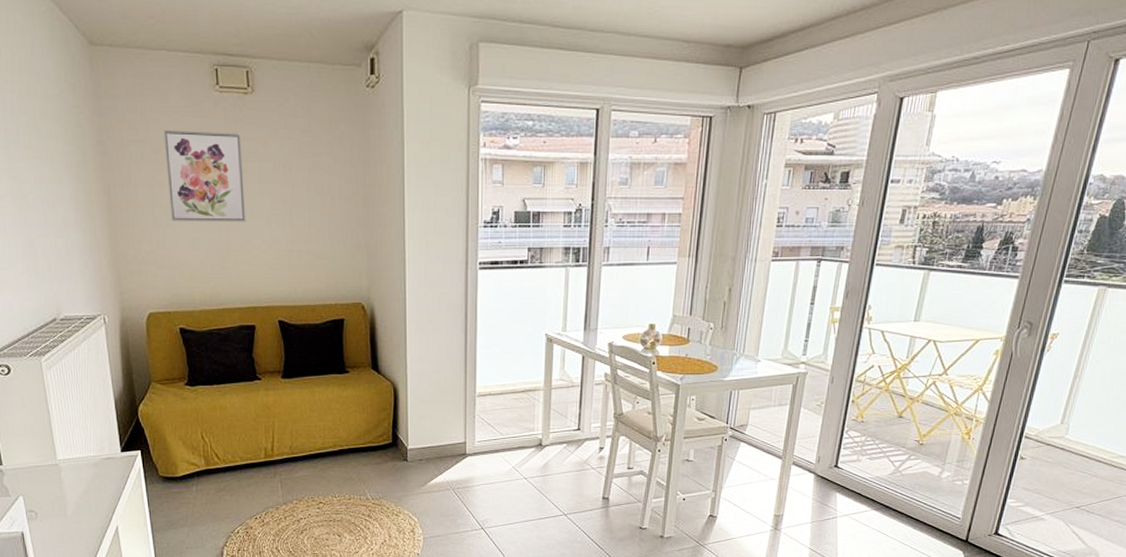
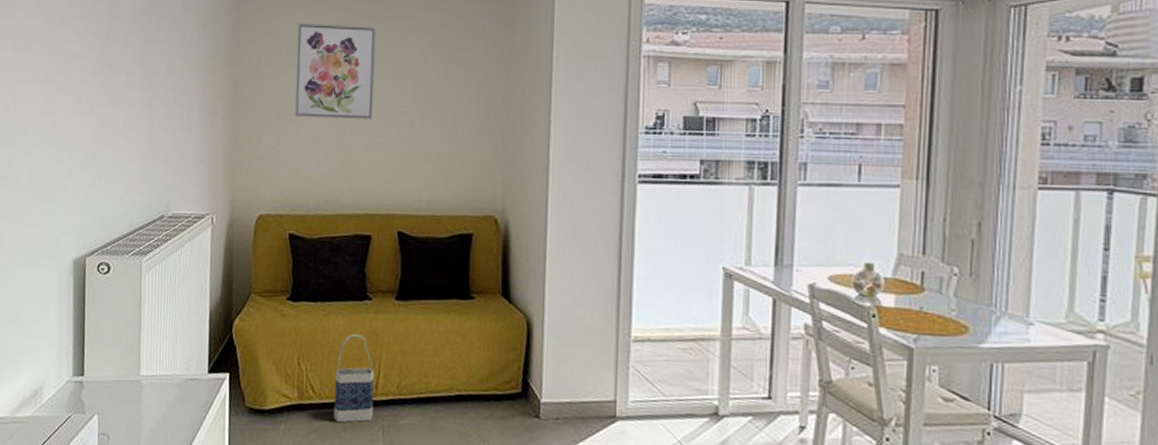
bag: none [236,410,271,481] -> present [333,334,375,423]

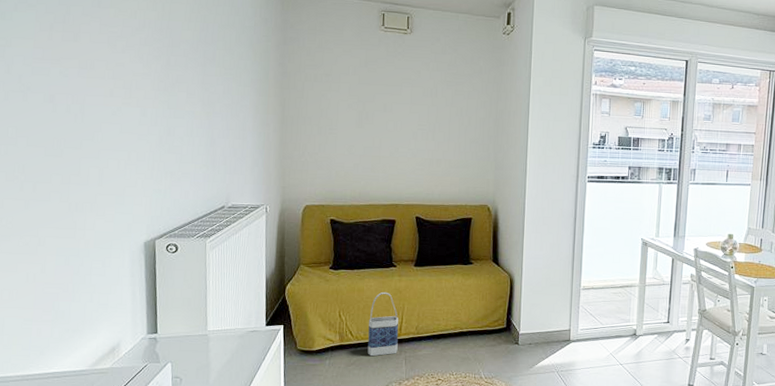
wall art: present [294,23,376,120] -> none [333,58,398,135]

